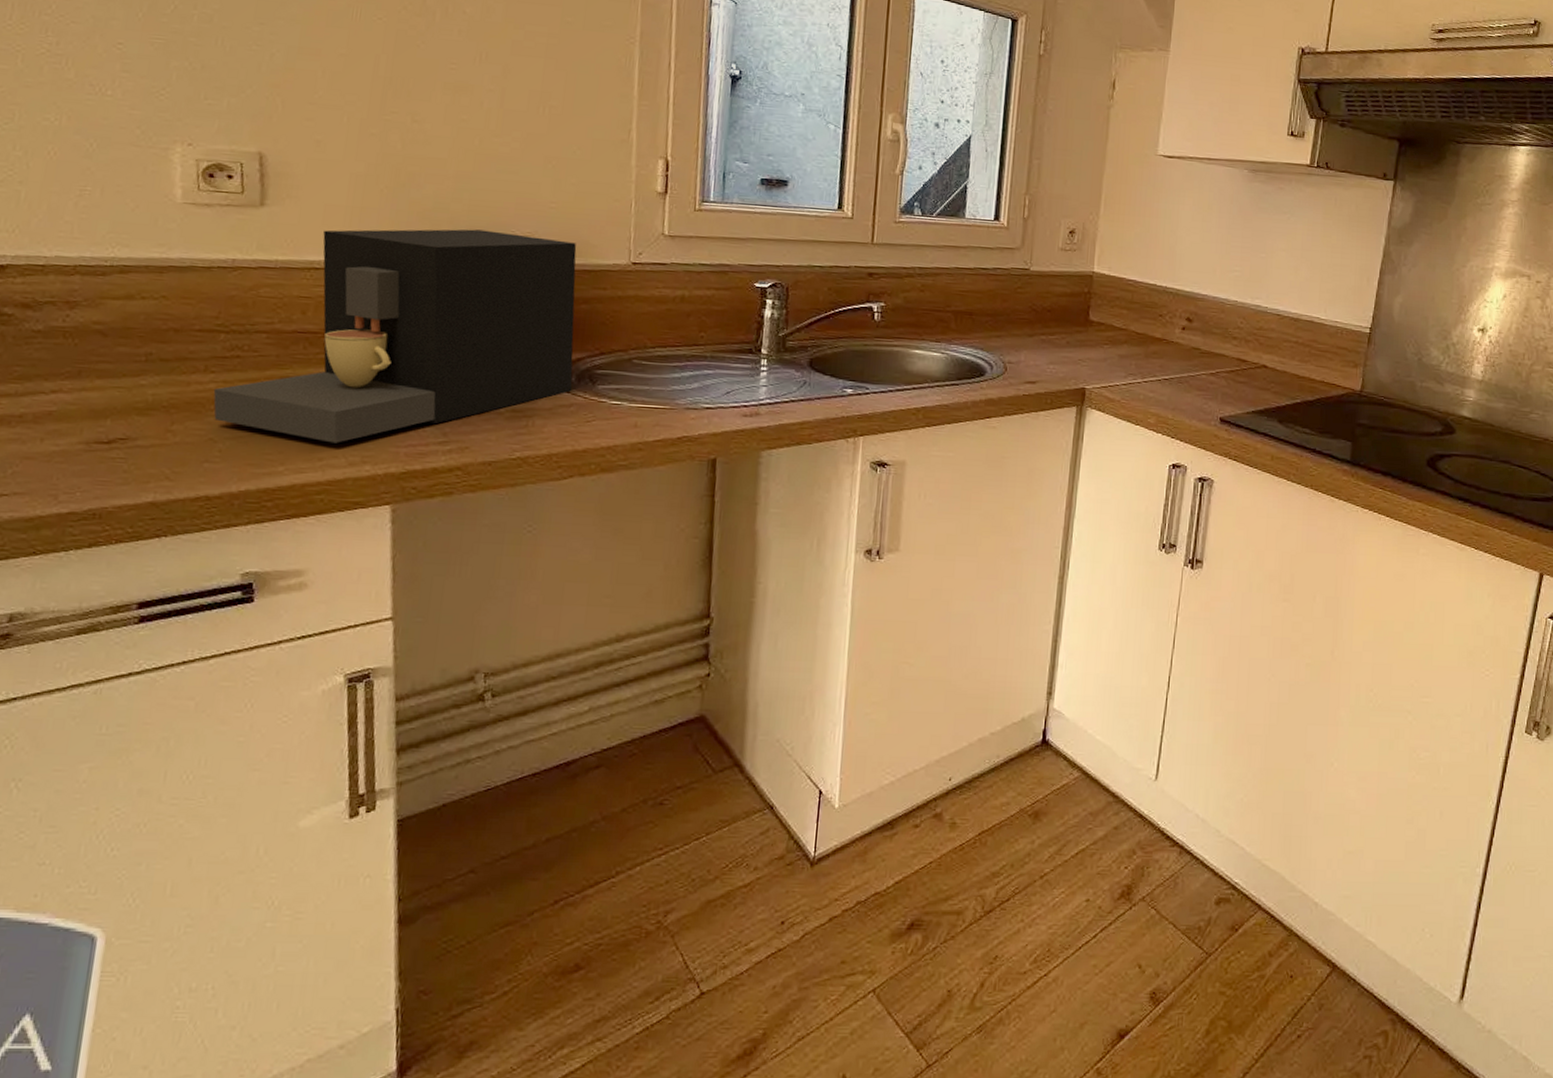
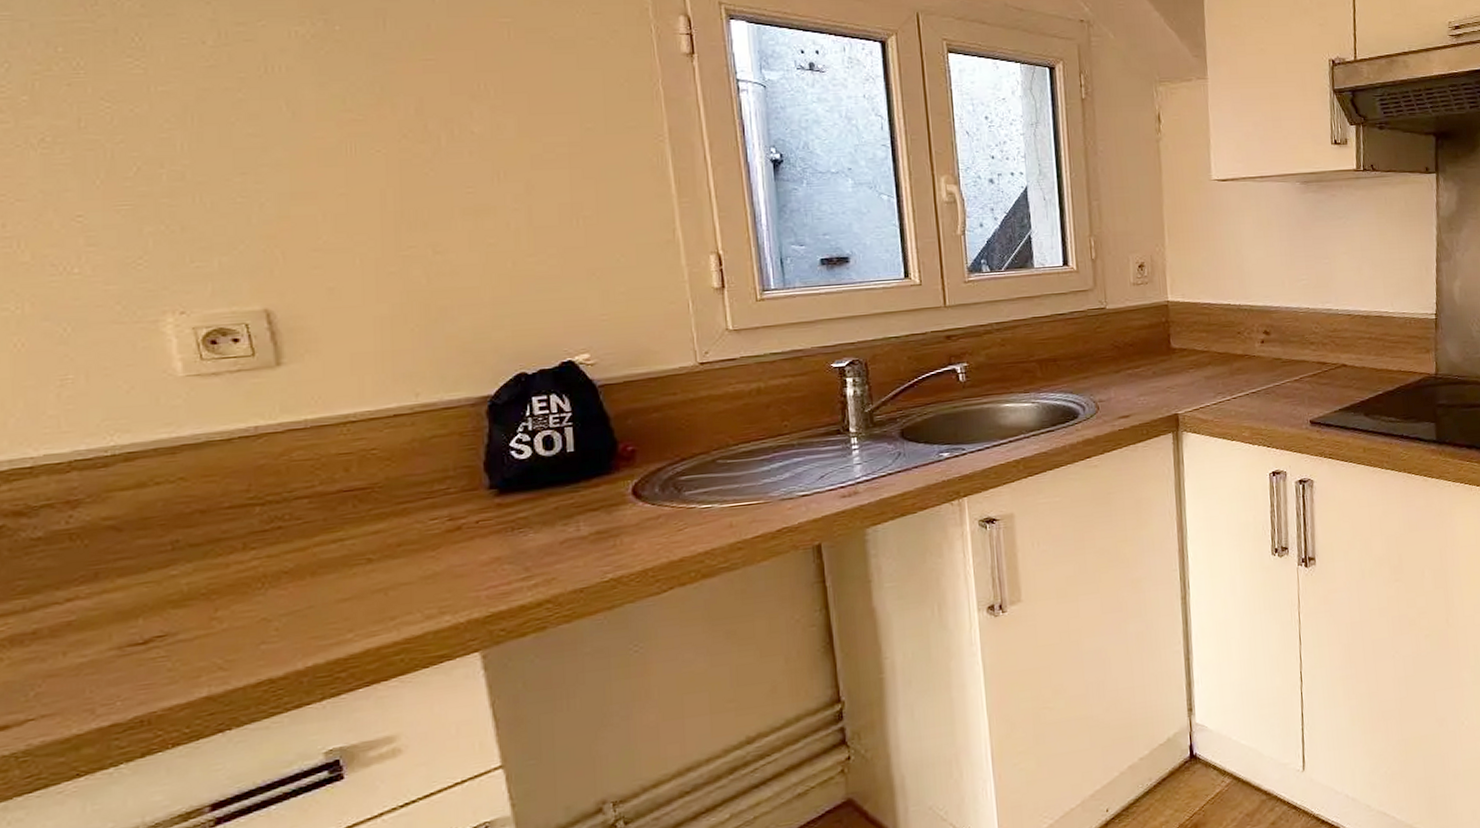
coffee maker: present [213,229,577,443] -> none [257,351,658,600]

